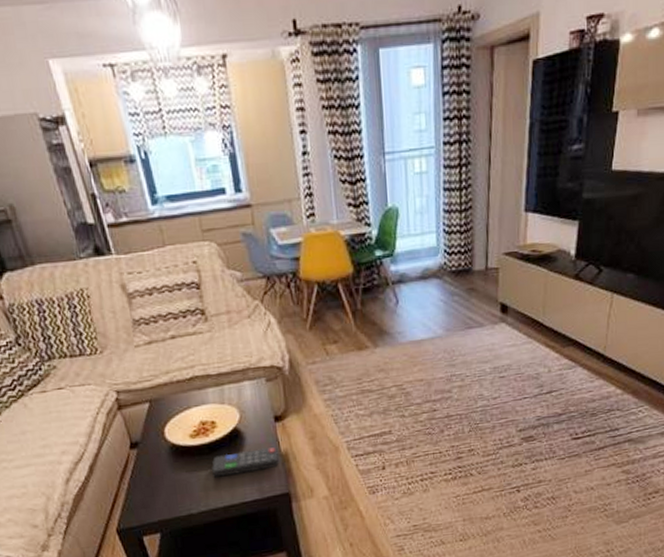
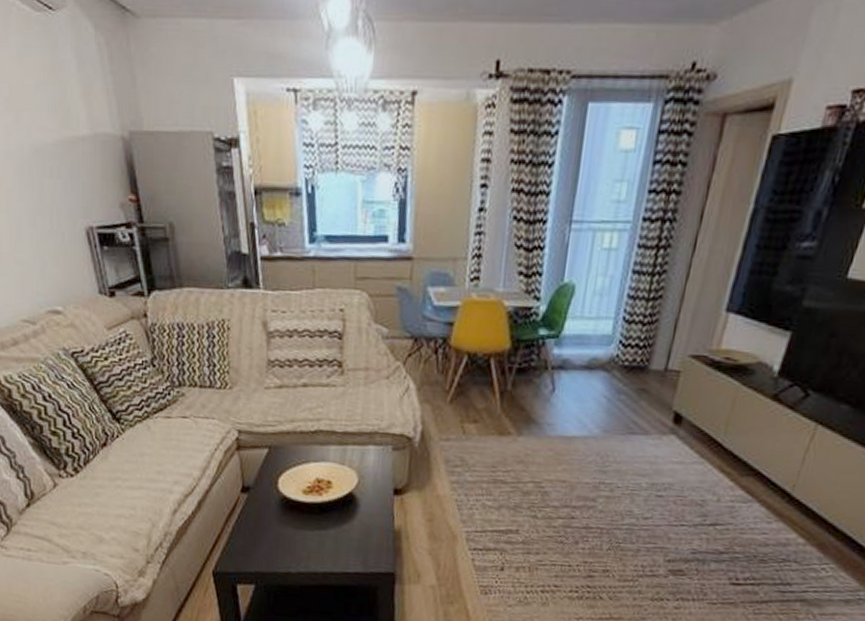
remote control: present [212,447,279,478] -> none [318,517,391,543]

